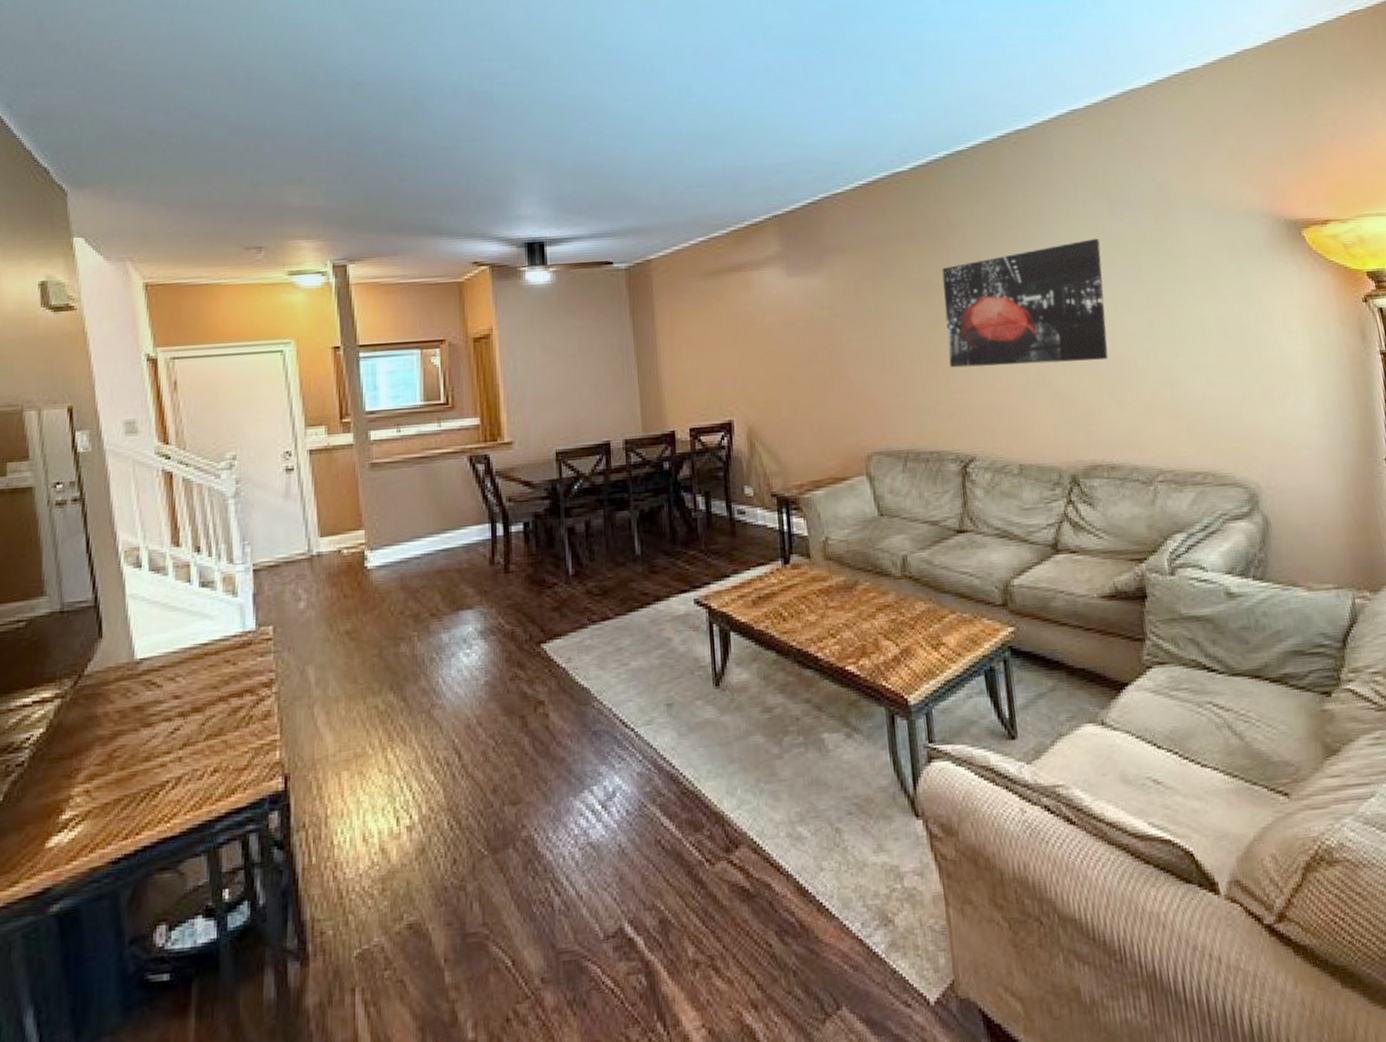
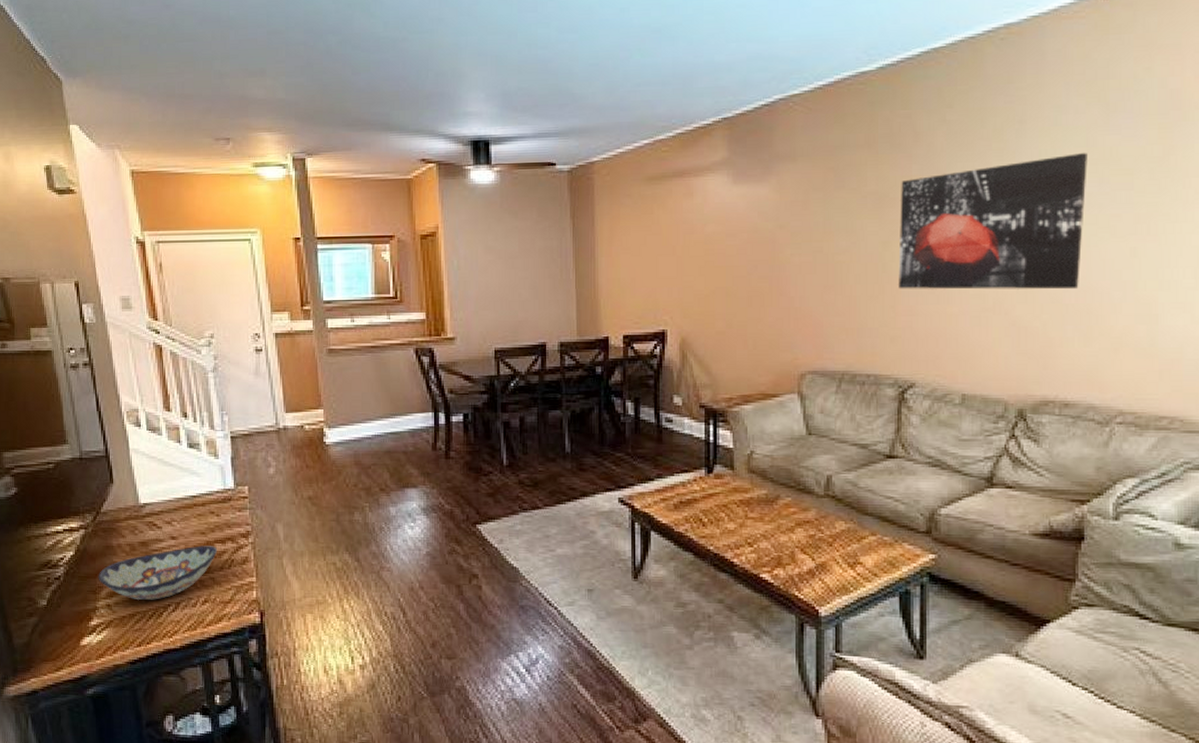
decorative bowl: none [75,701,233,780] -> present [98,545,218,600]

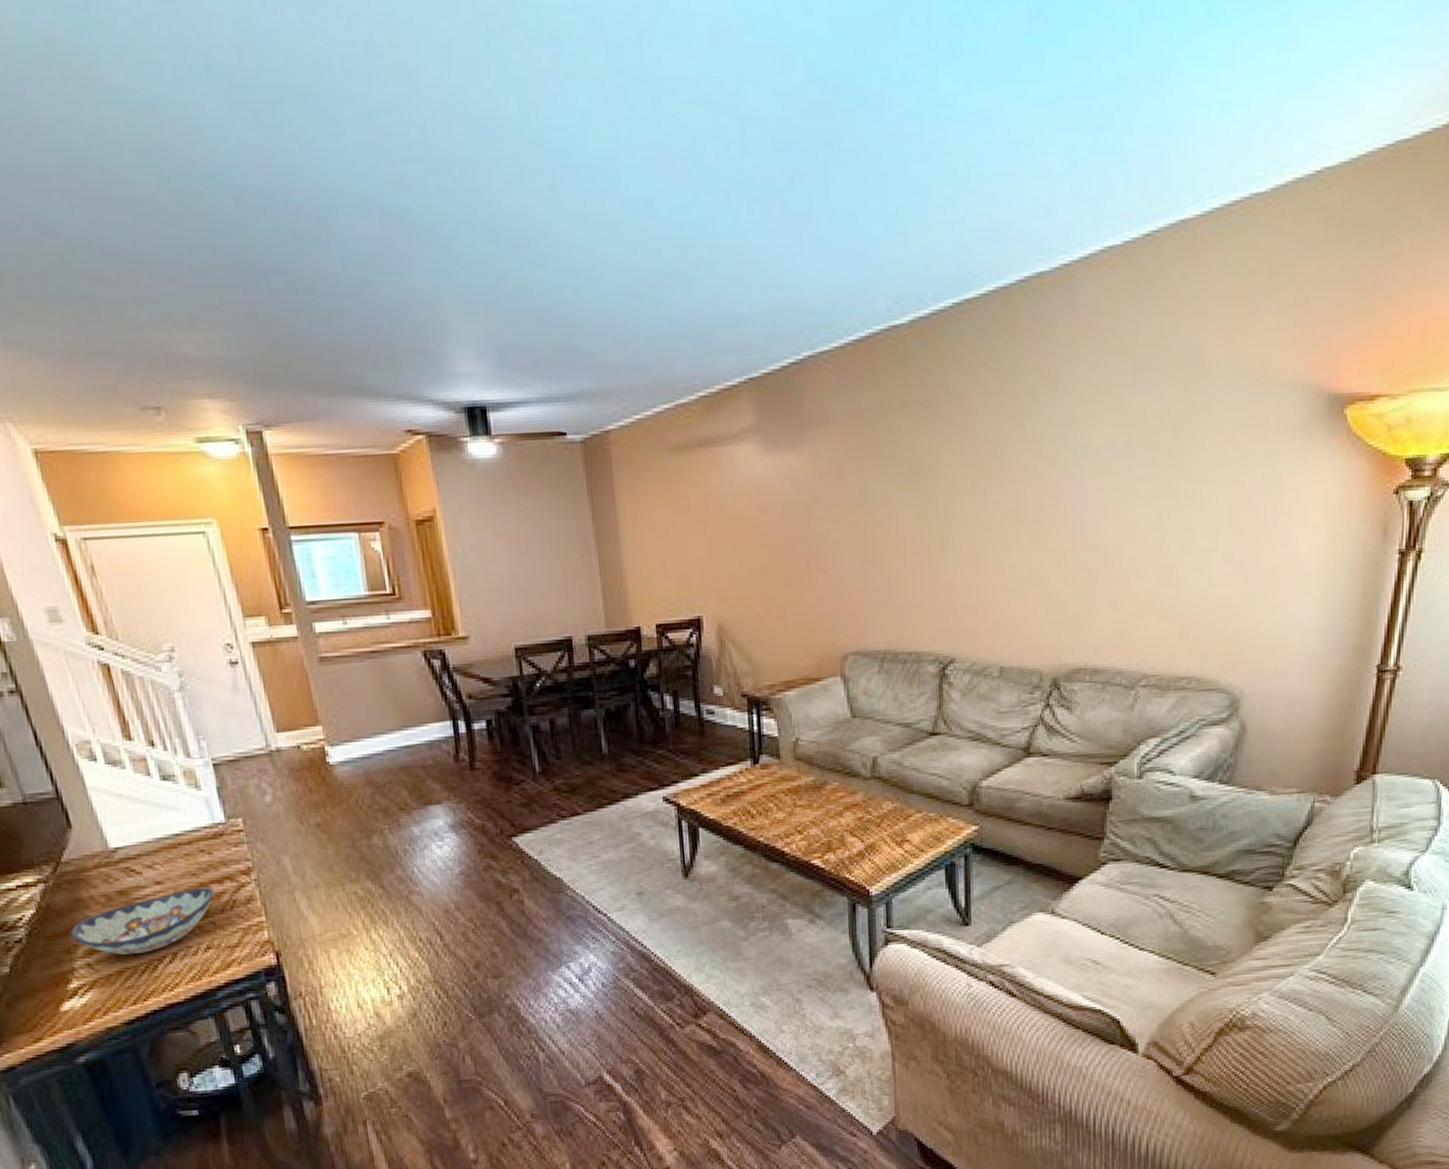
wall art: present [898,153,1087,290] -> none [936,414,1116,562]

